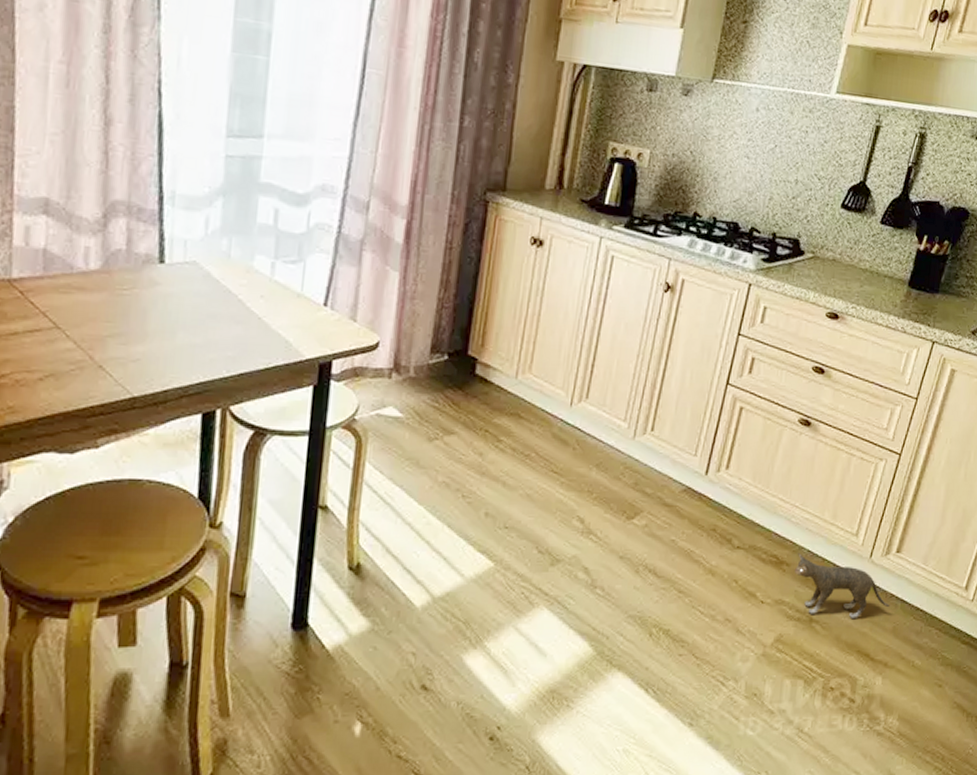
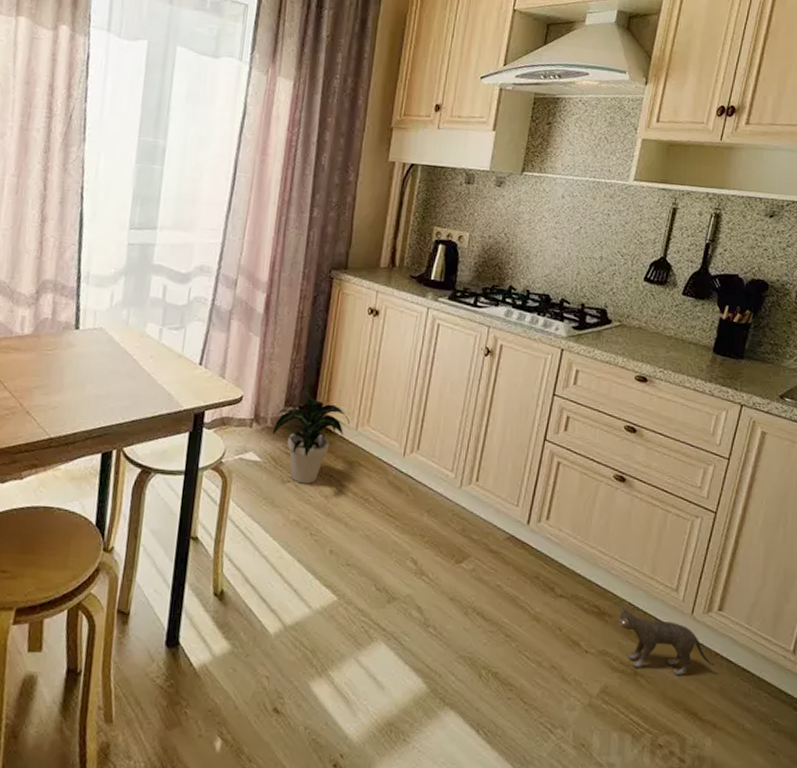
potted plant: none [415,341,508,441] -> present [272,397,350,484]

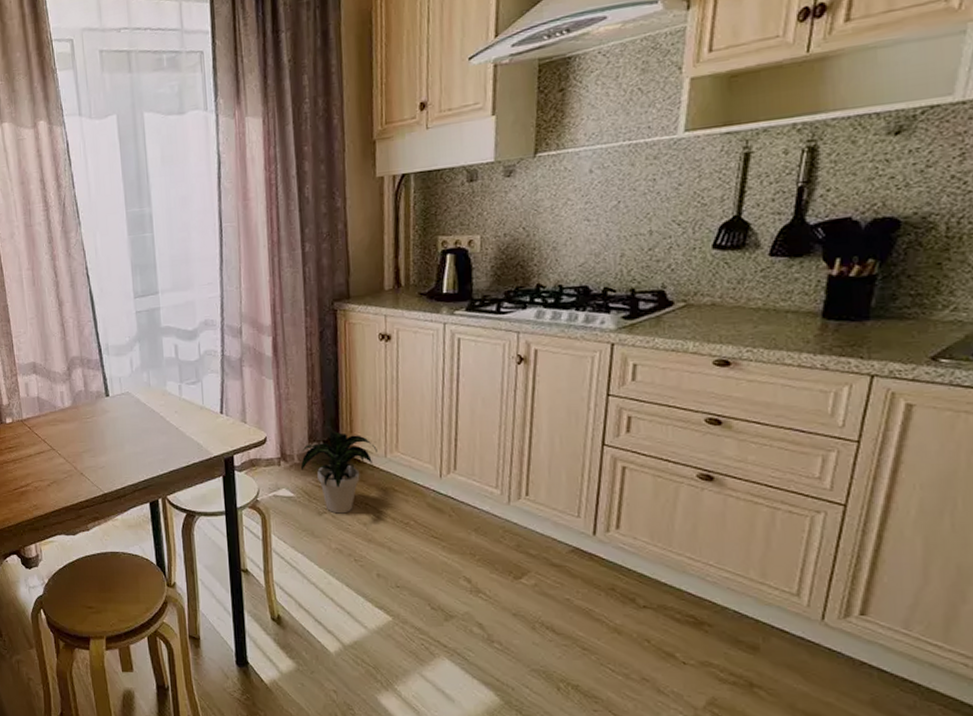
cat: present [616,605,715,676] -> none [719,614,861,688]

